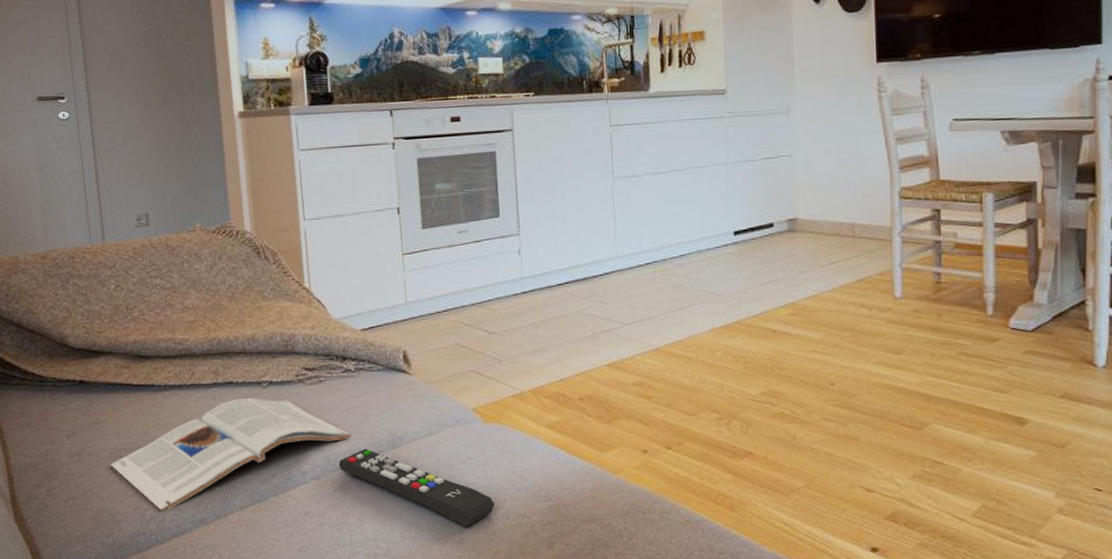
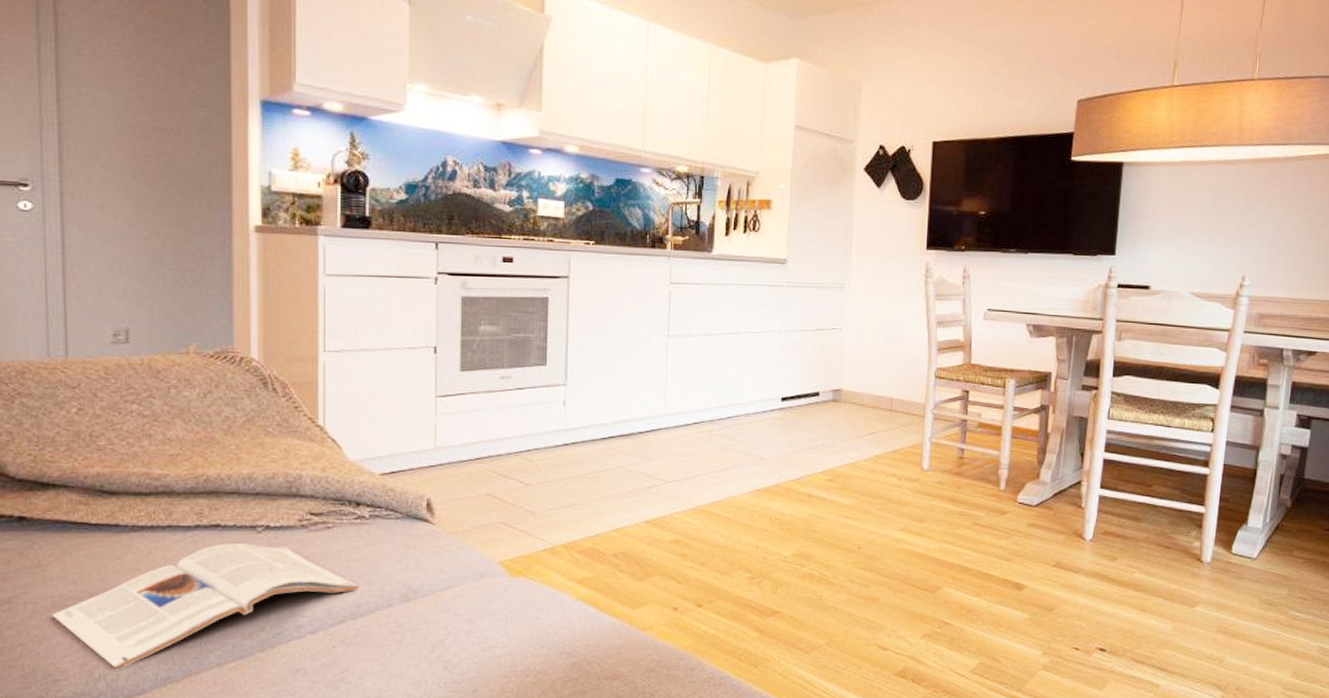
remote control: present [338,448,495,527] -> none [341,601,514,685]

